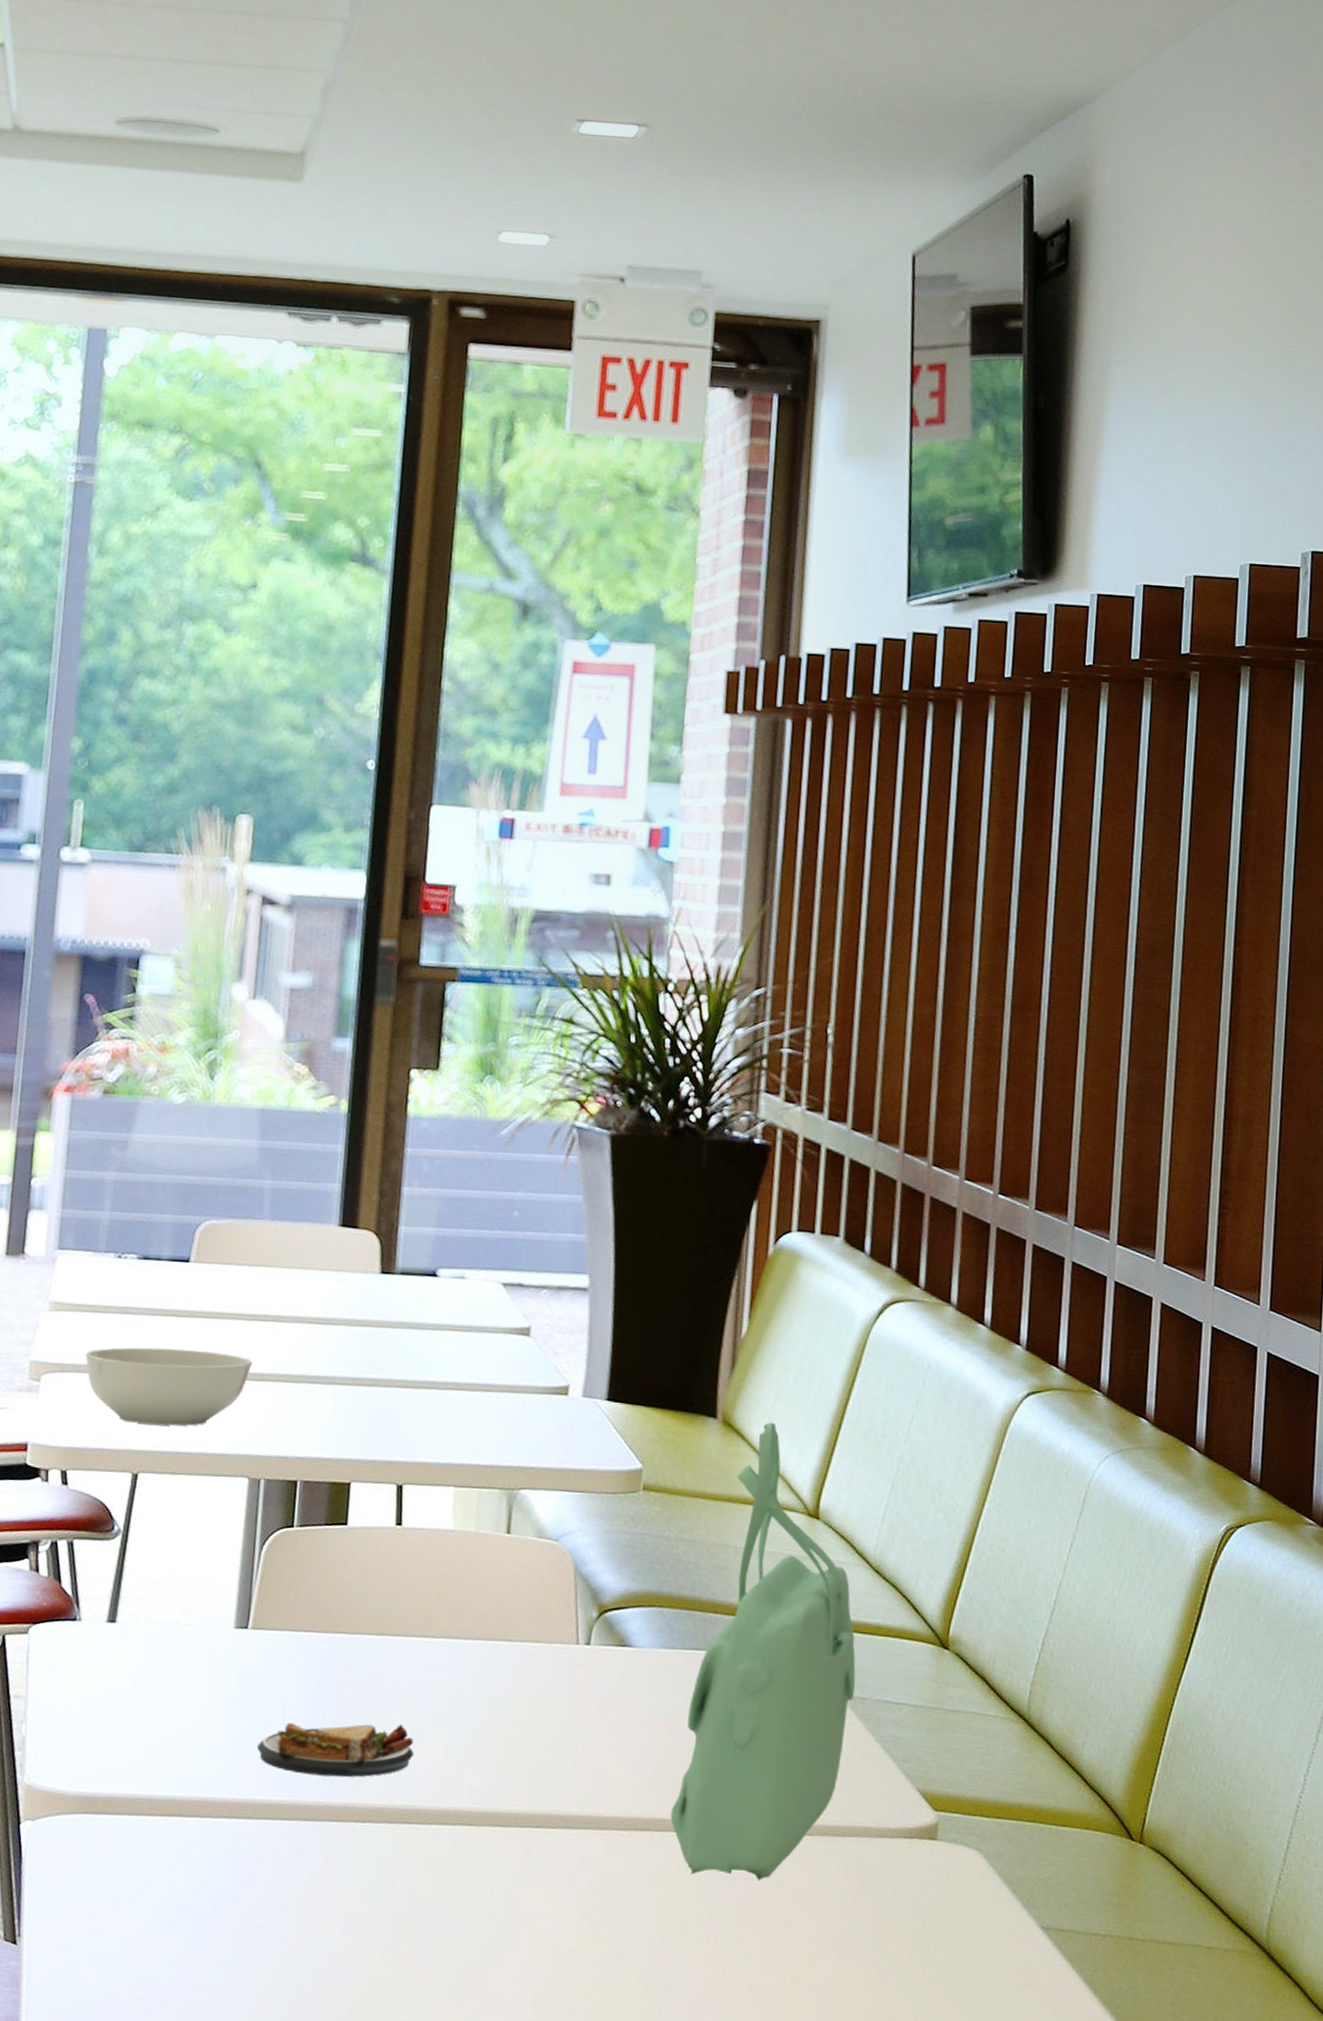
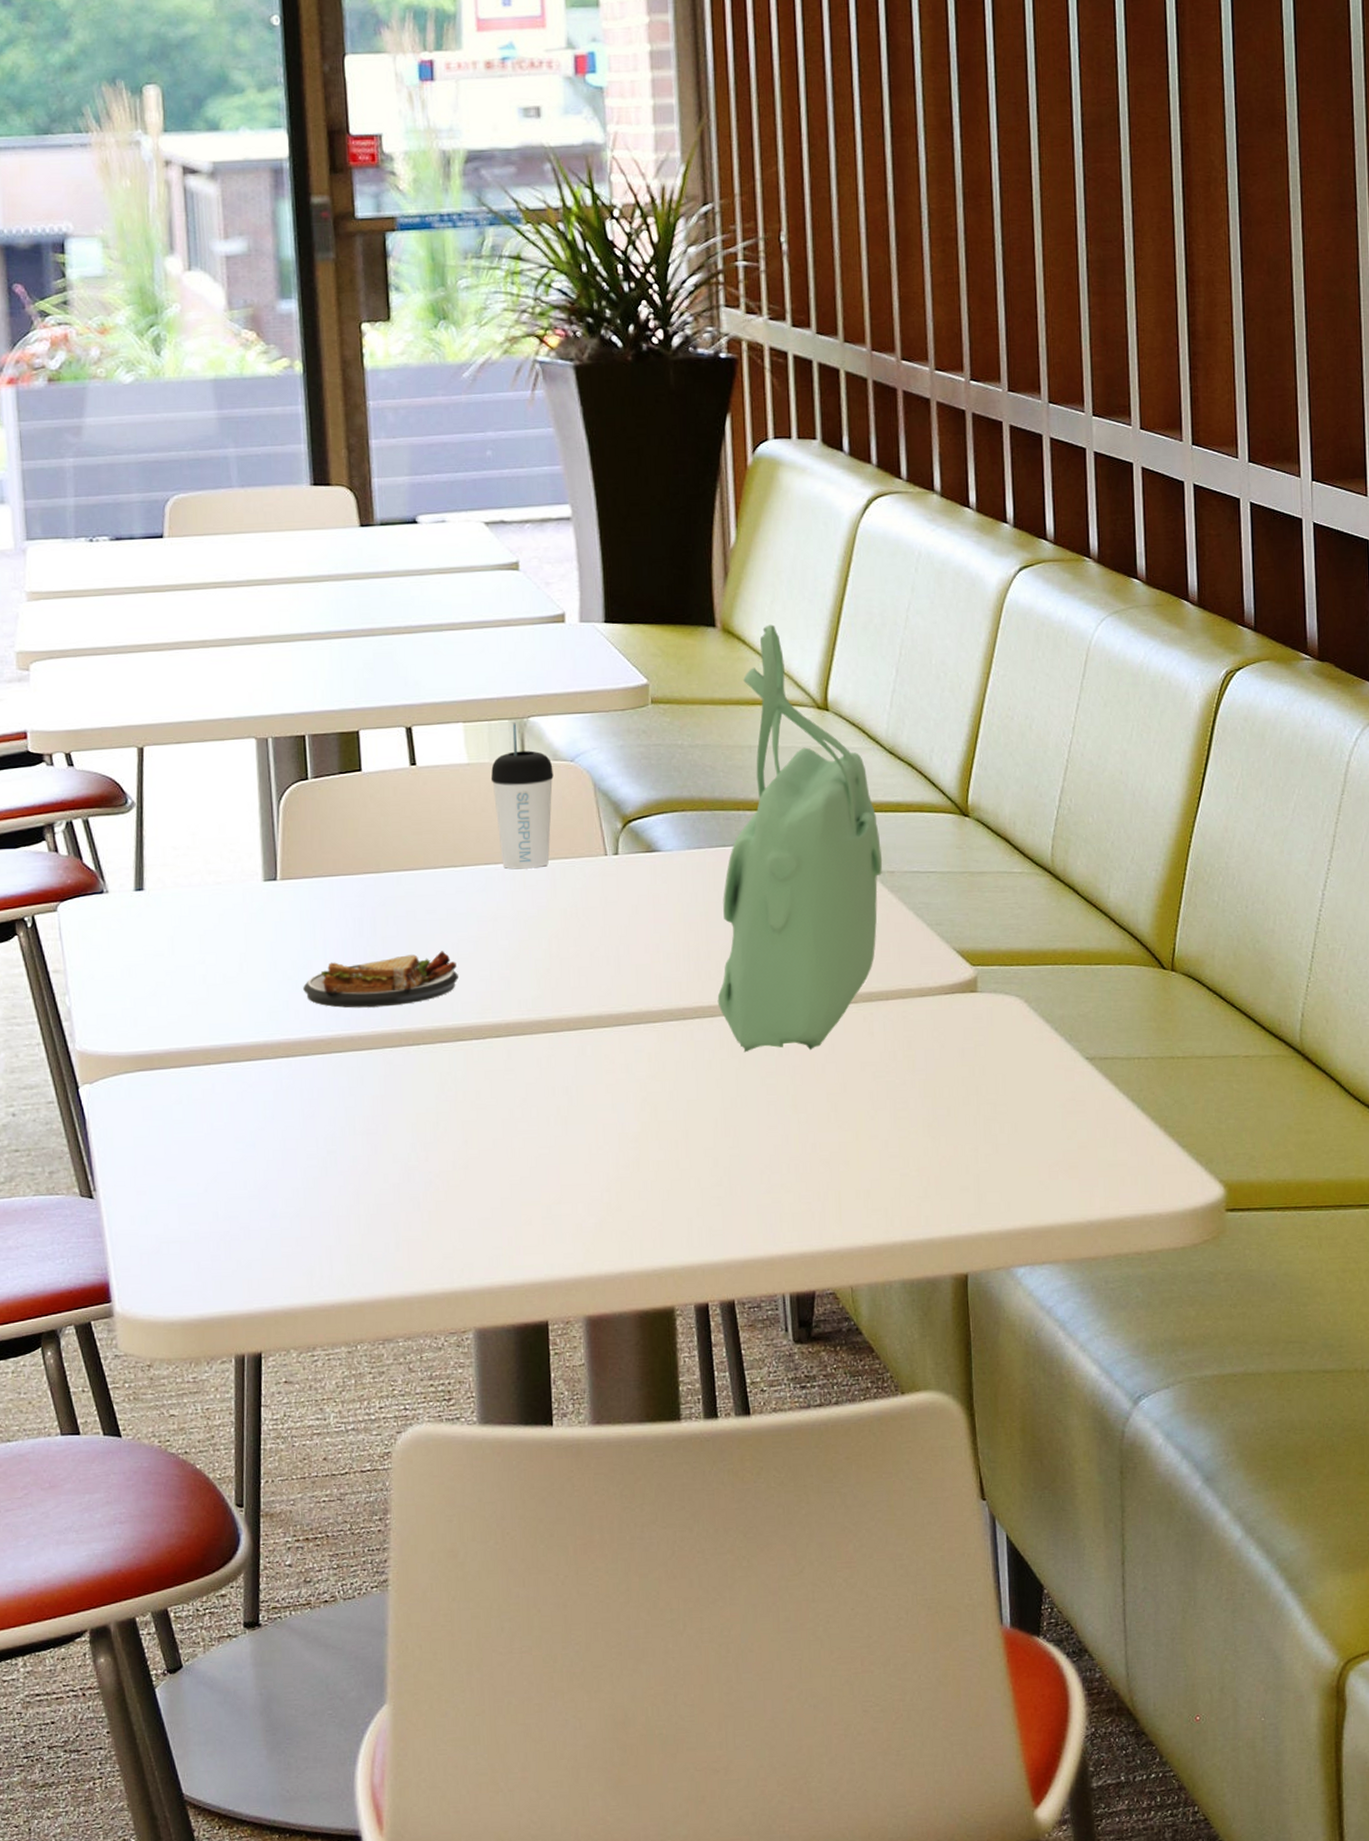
bowl: present [85,1347,253,1426] -> none [71,621,243,699]
beverage cup: none [473,1492,537,1650] -> present [490,721,554,870]

